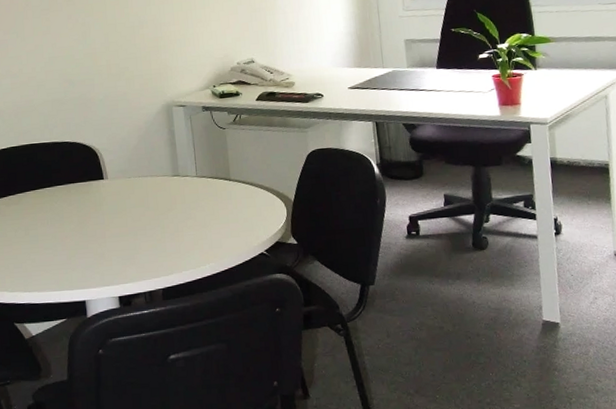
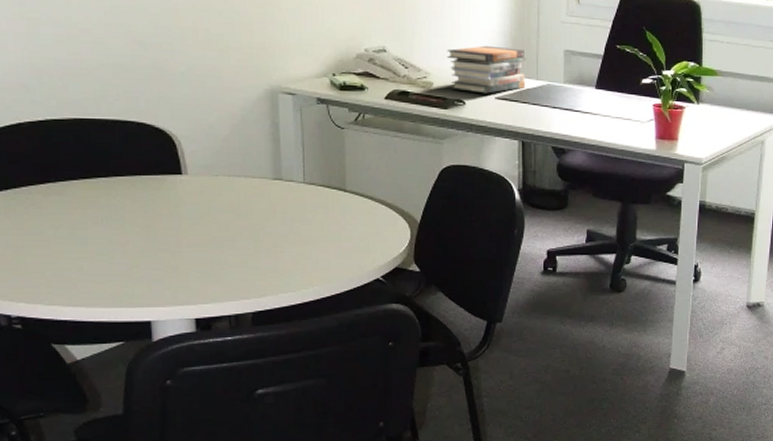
book stack: none [304,44,374,86] -> present [447,45,527,94]

